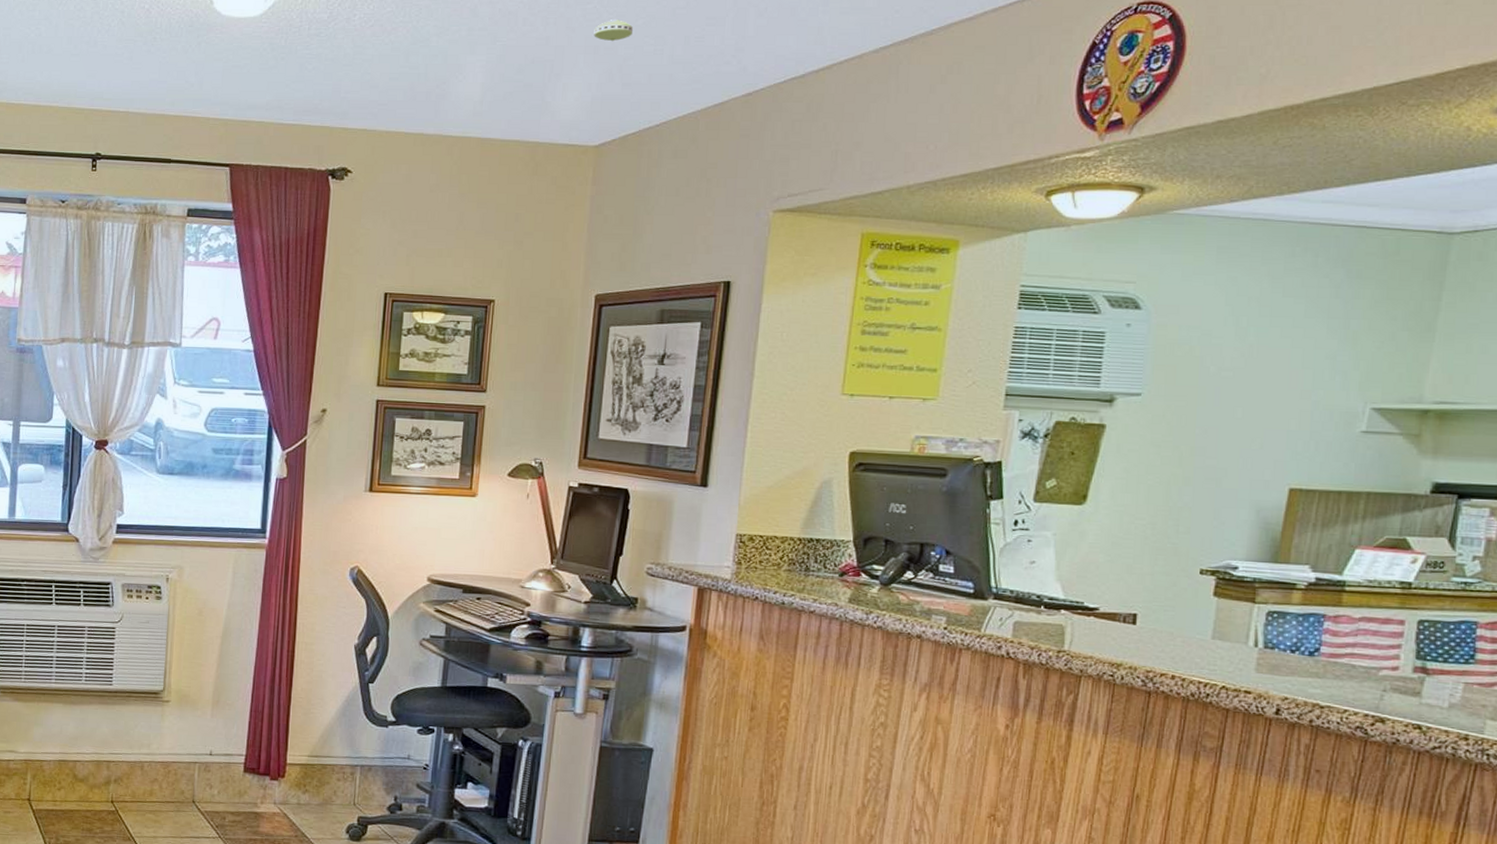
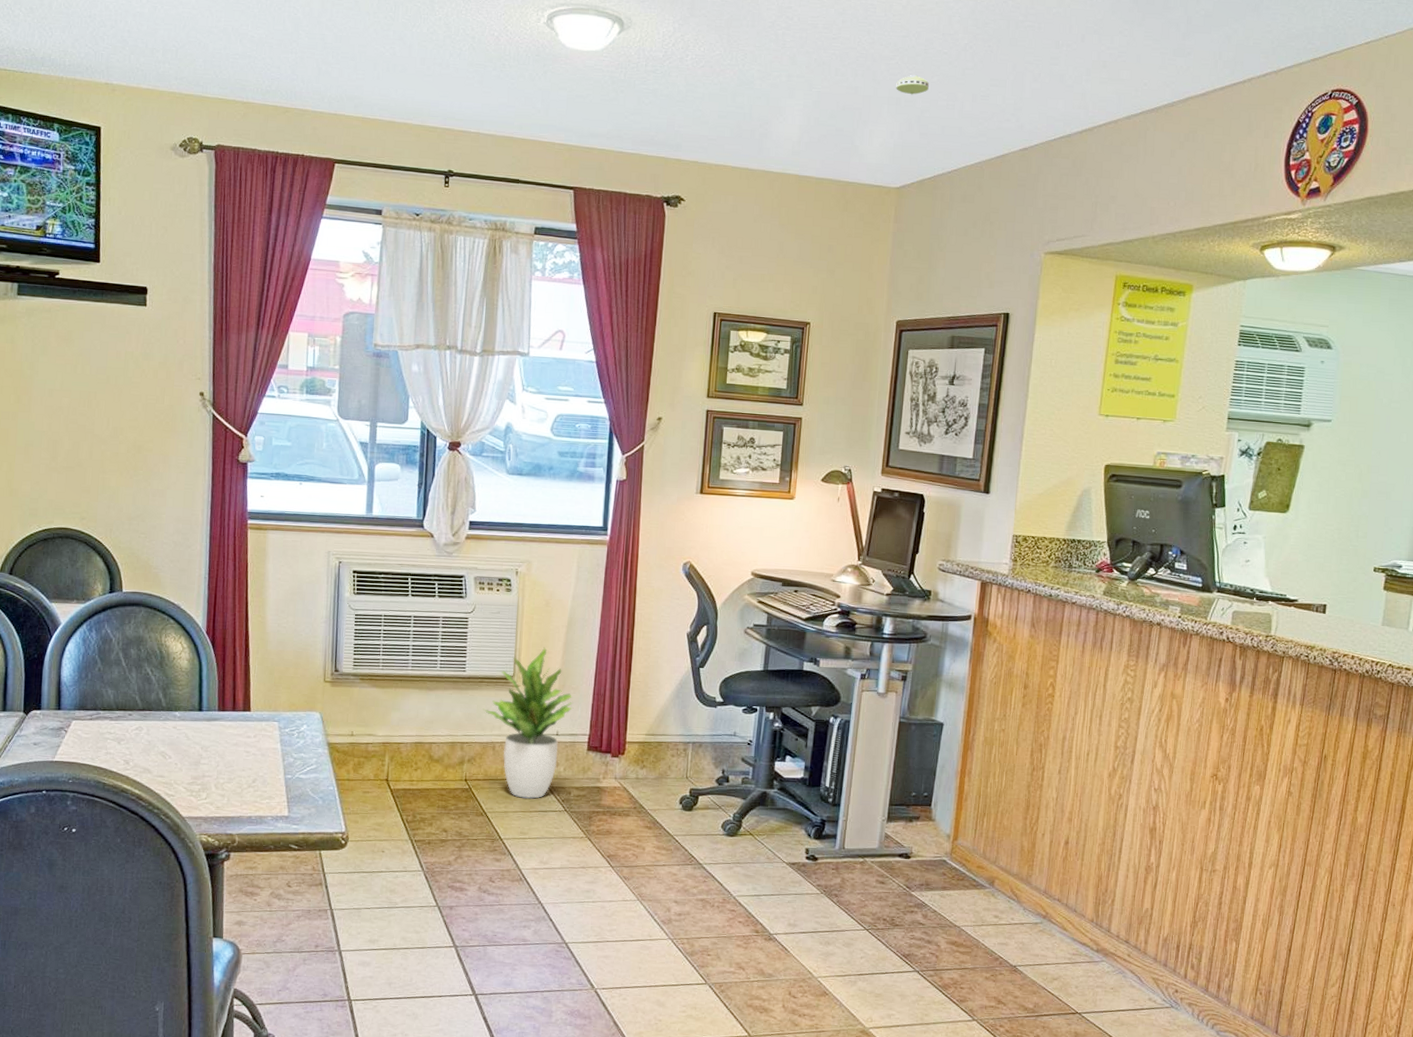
potted plant: none [131,660,229,824] -> present [483,647,574,799]

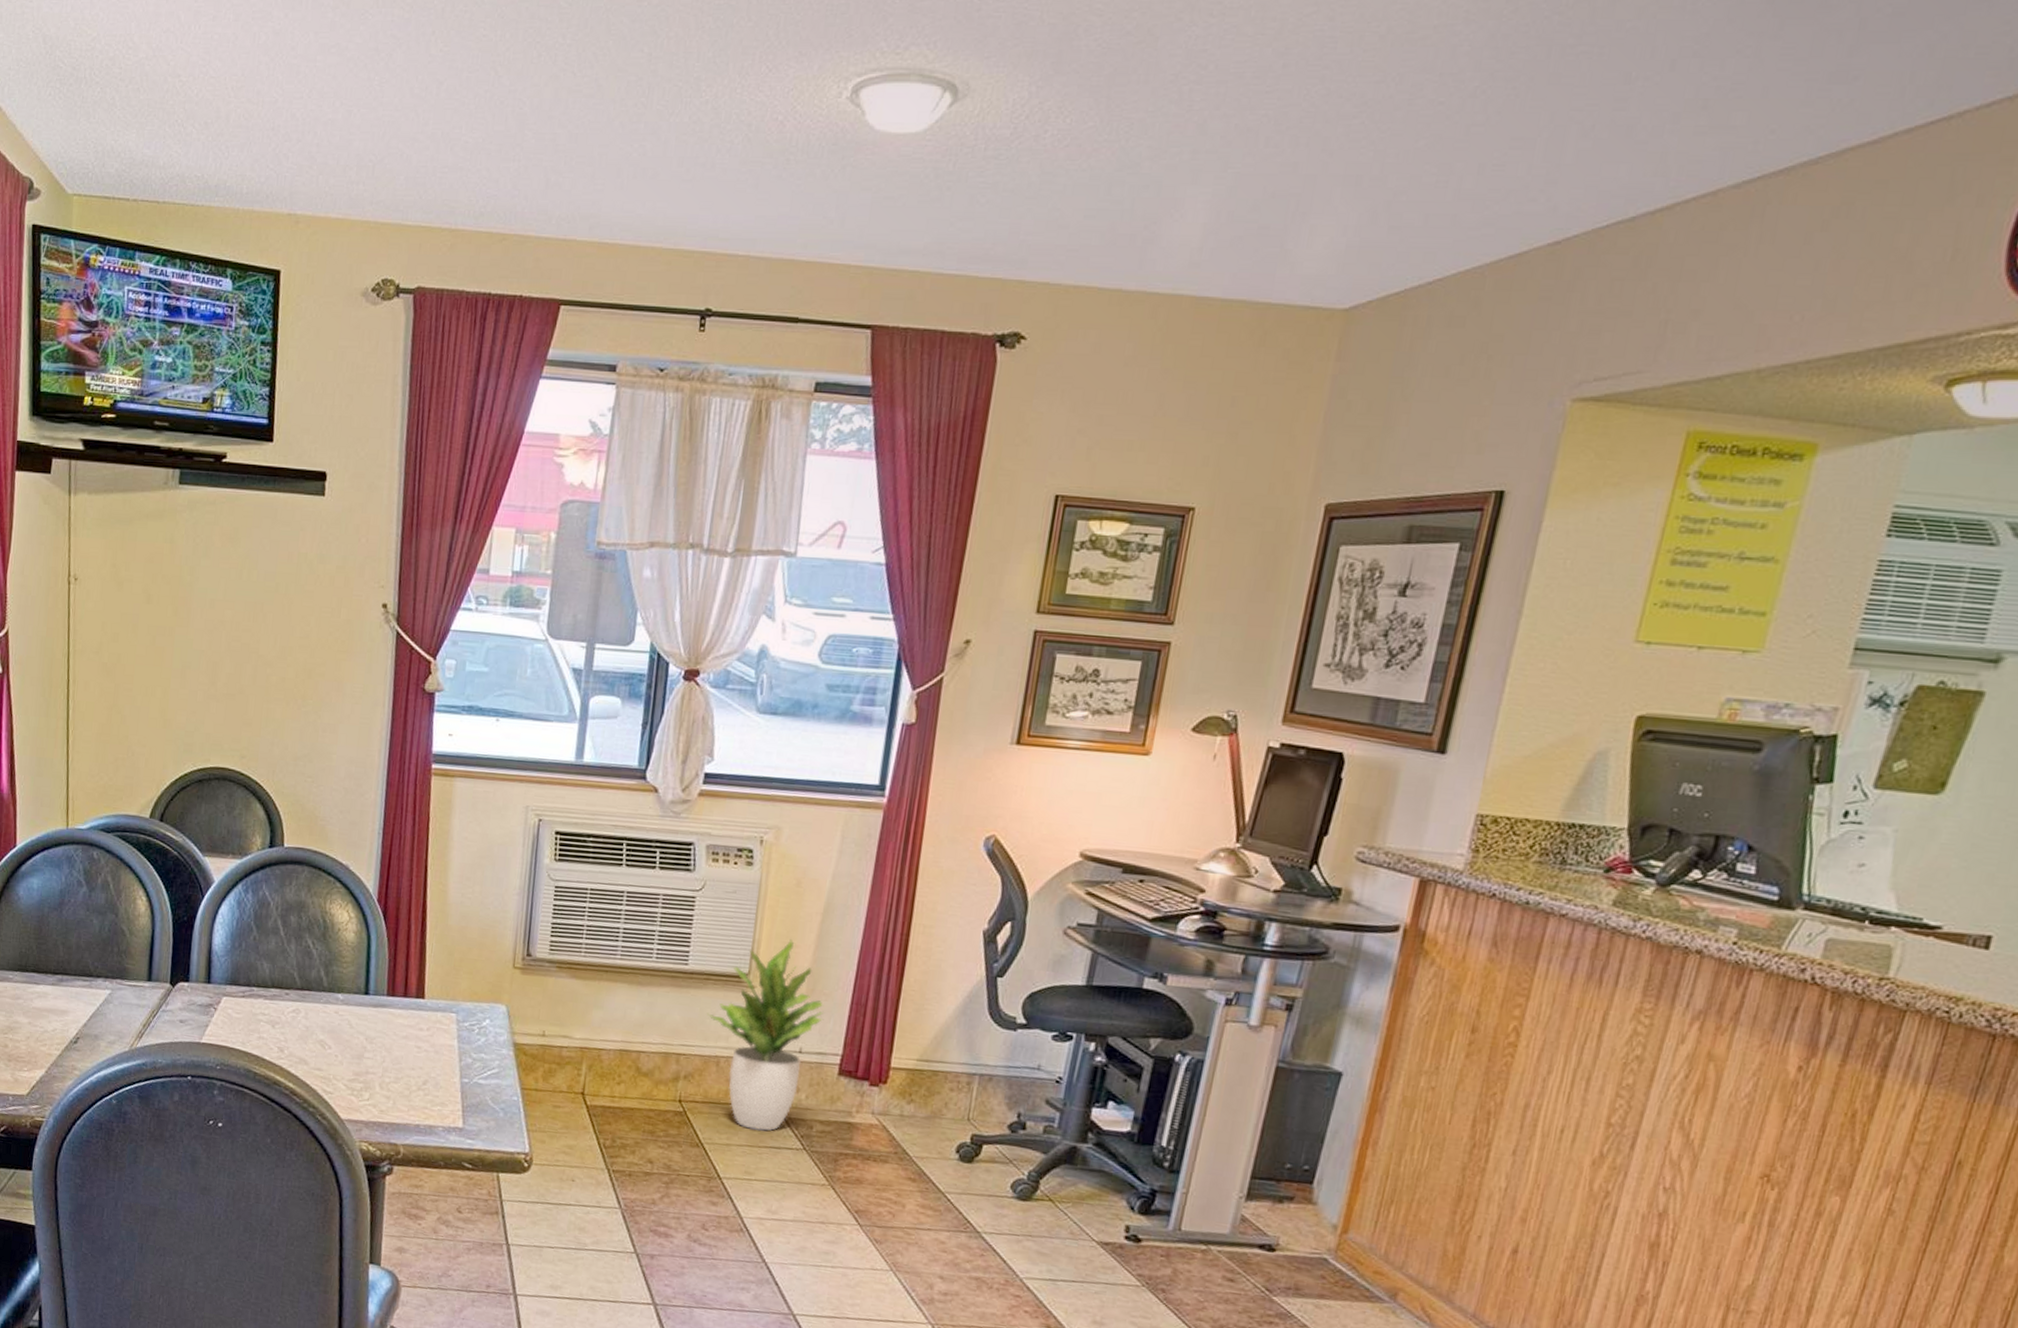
smoke detector: present [896,75,930,95] -> none [1357,140,1412,170]

